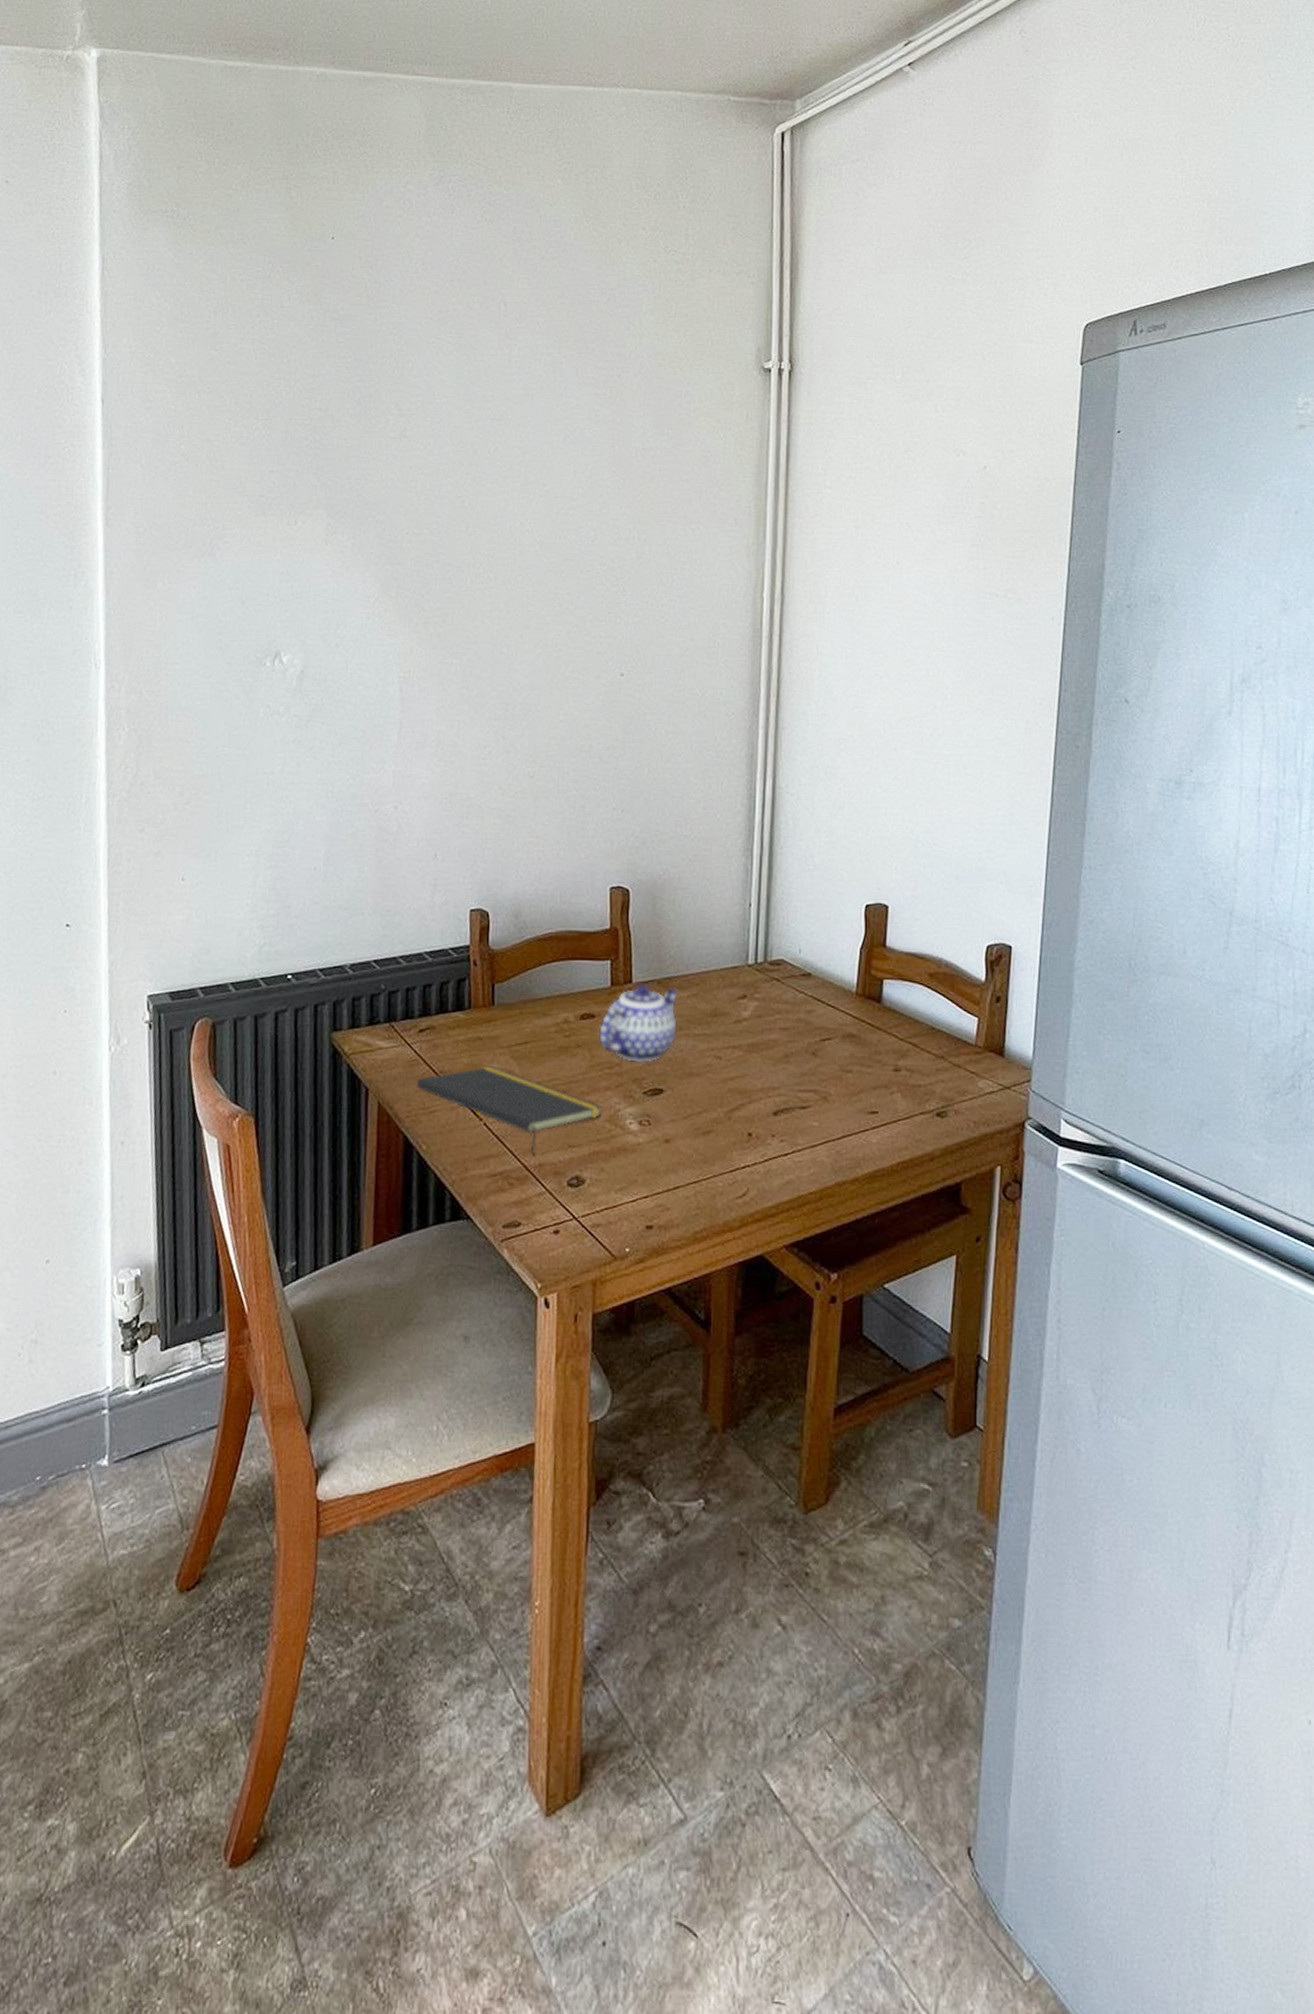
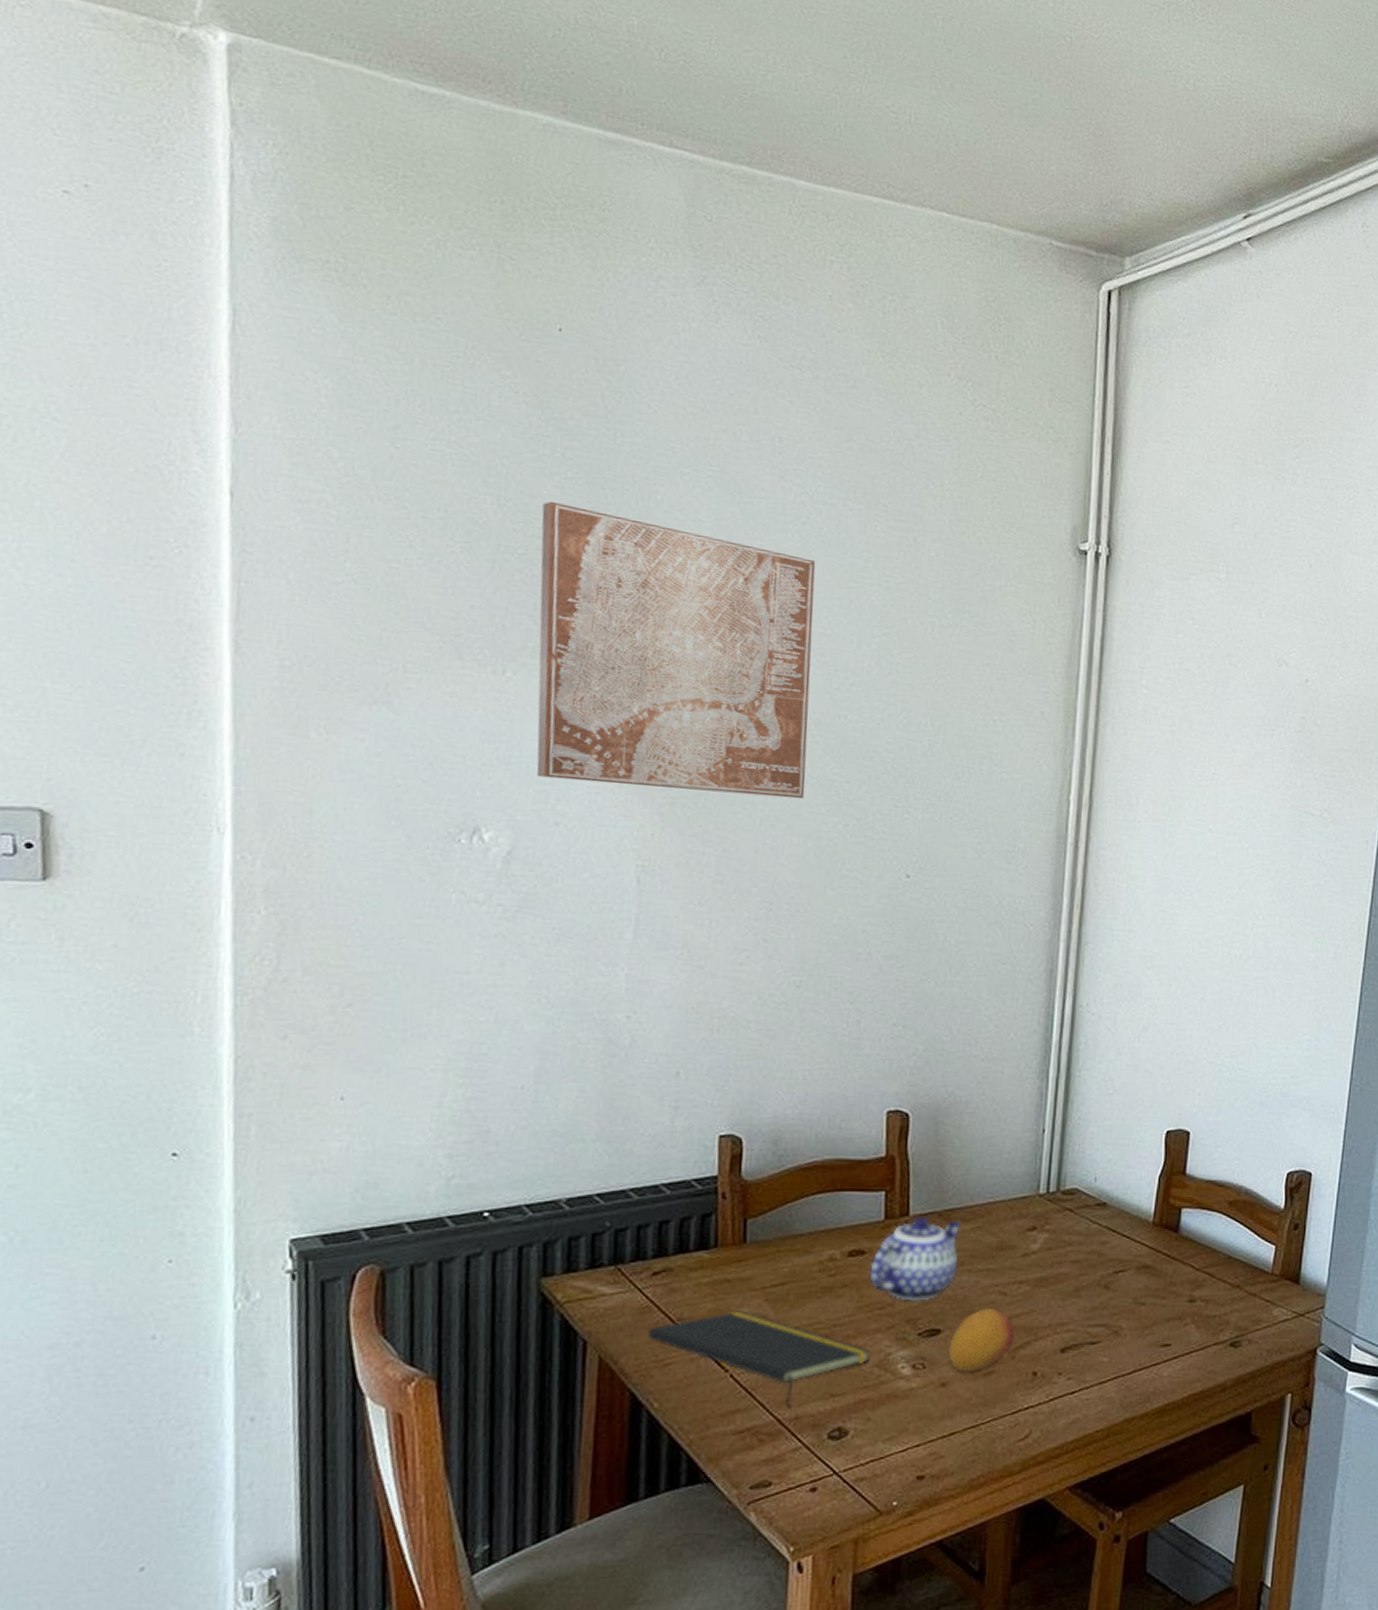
wall art: none [321,378,537,612] -> present [536,501,816,799]
fruit: none [670,1070,730,1131] -> present [948,1307,1015,1372]

